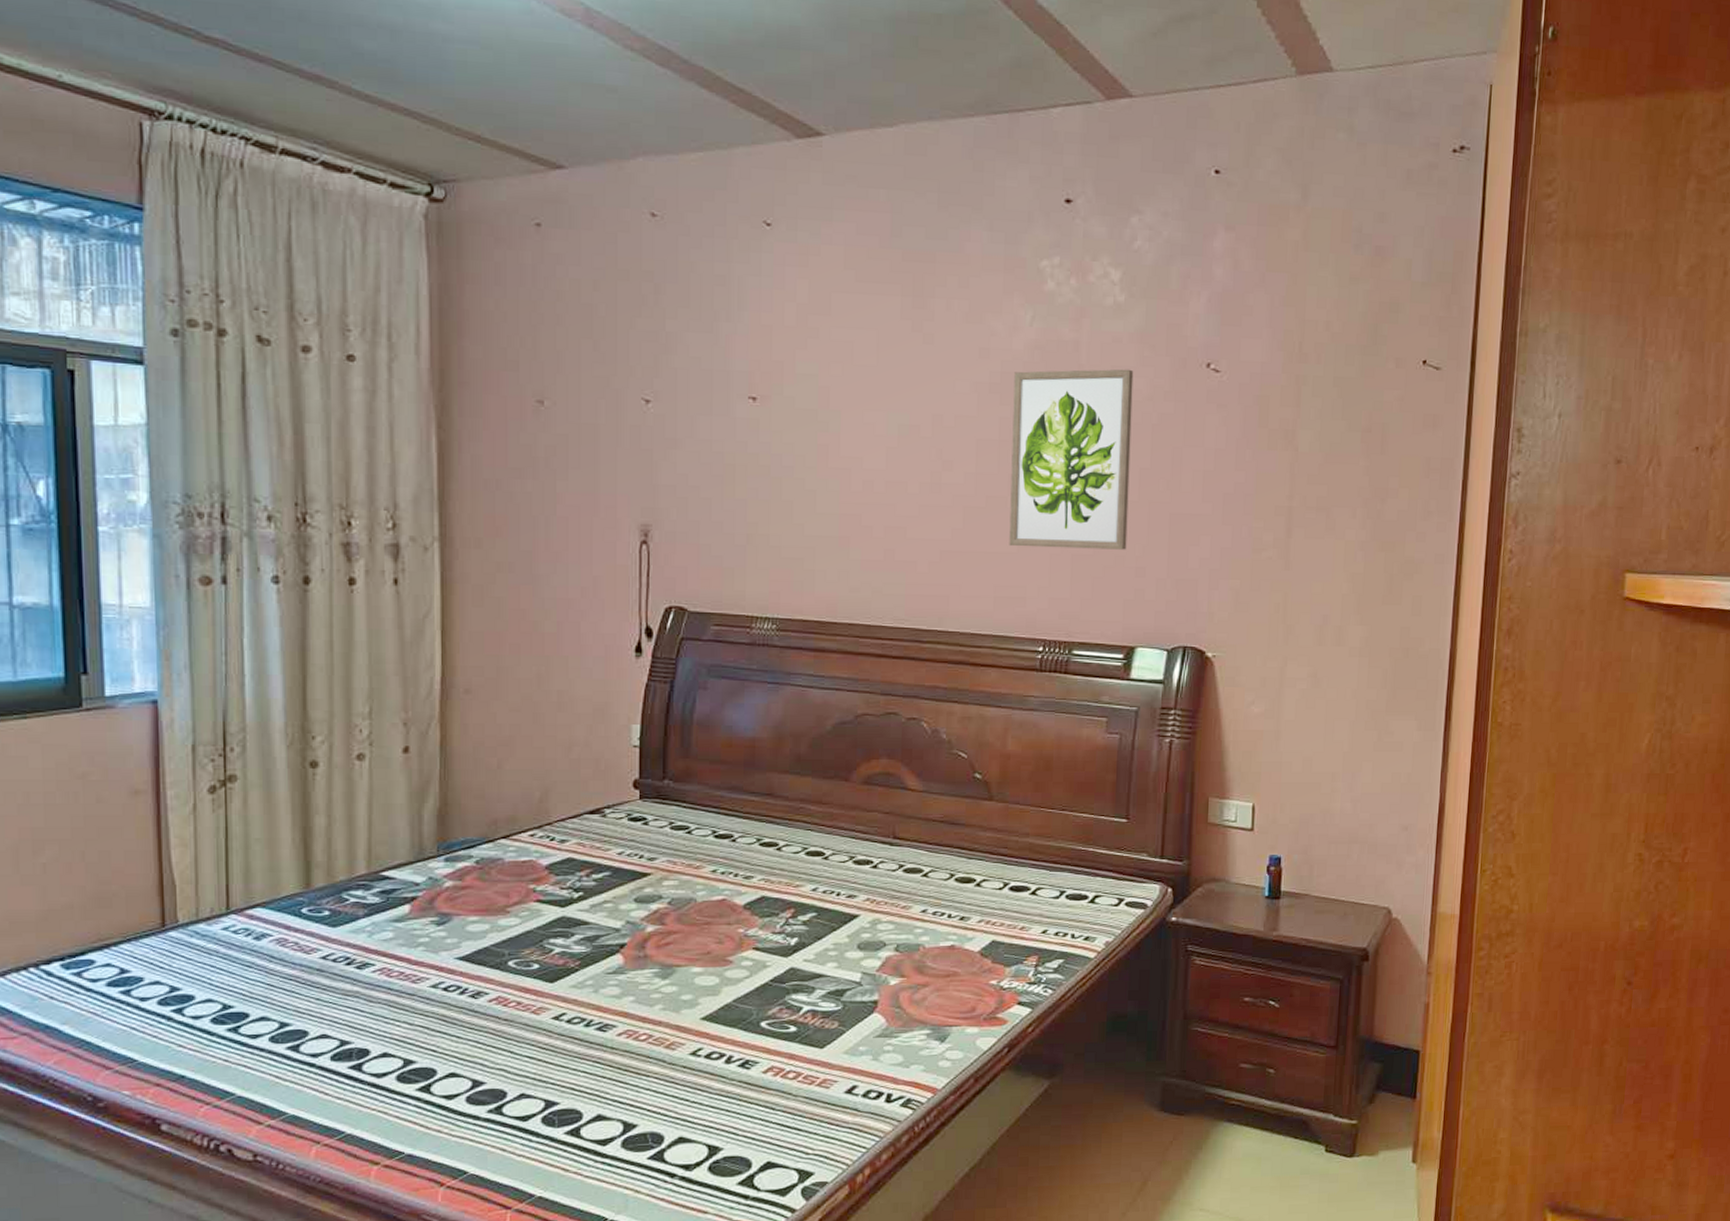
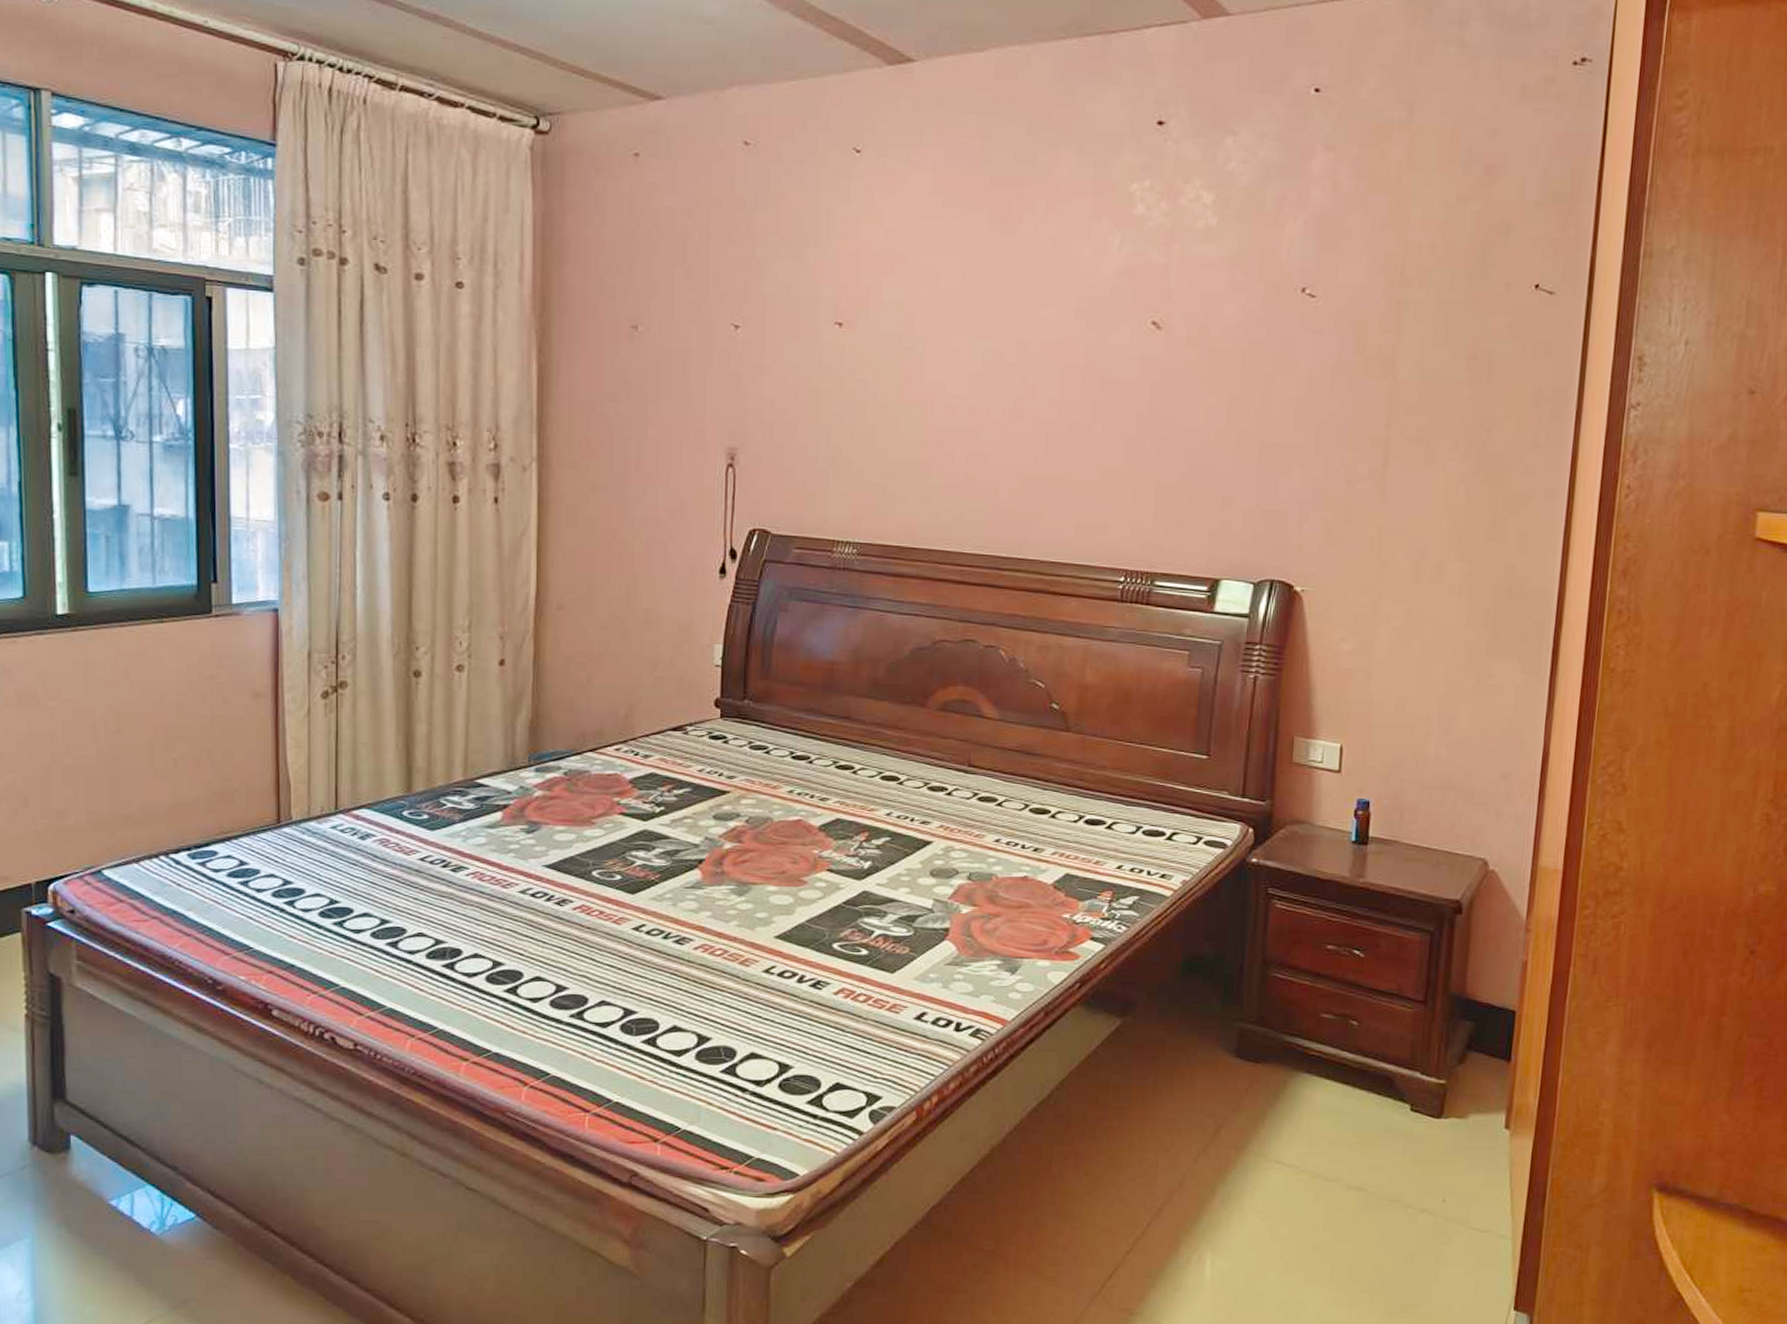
wall art: present [1009,369,1134,550] -> none [1092,294,1225,480]

